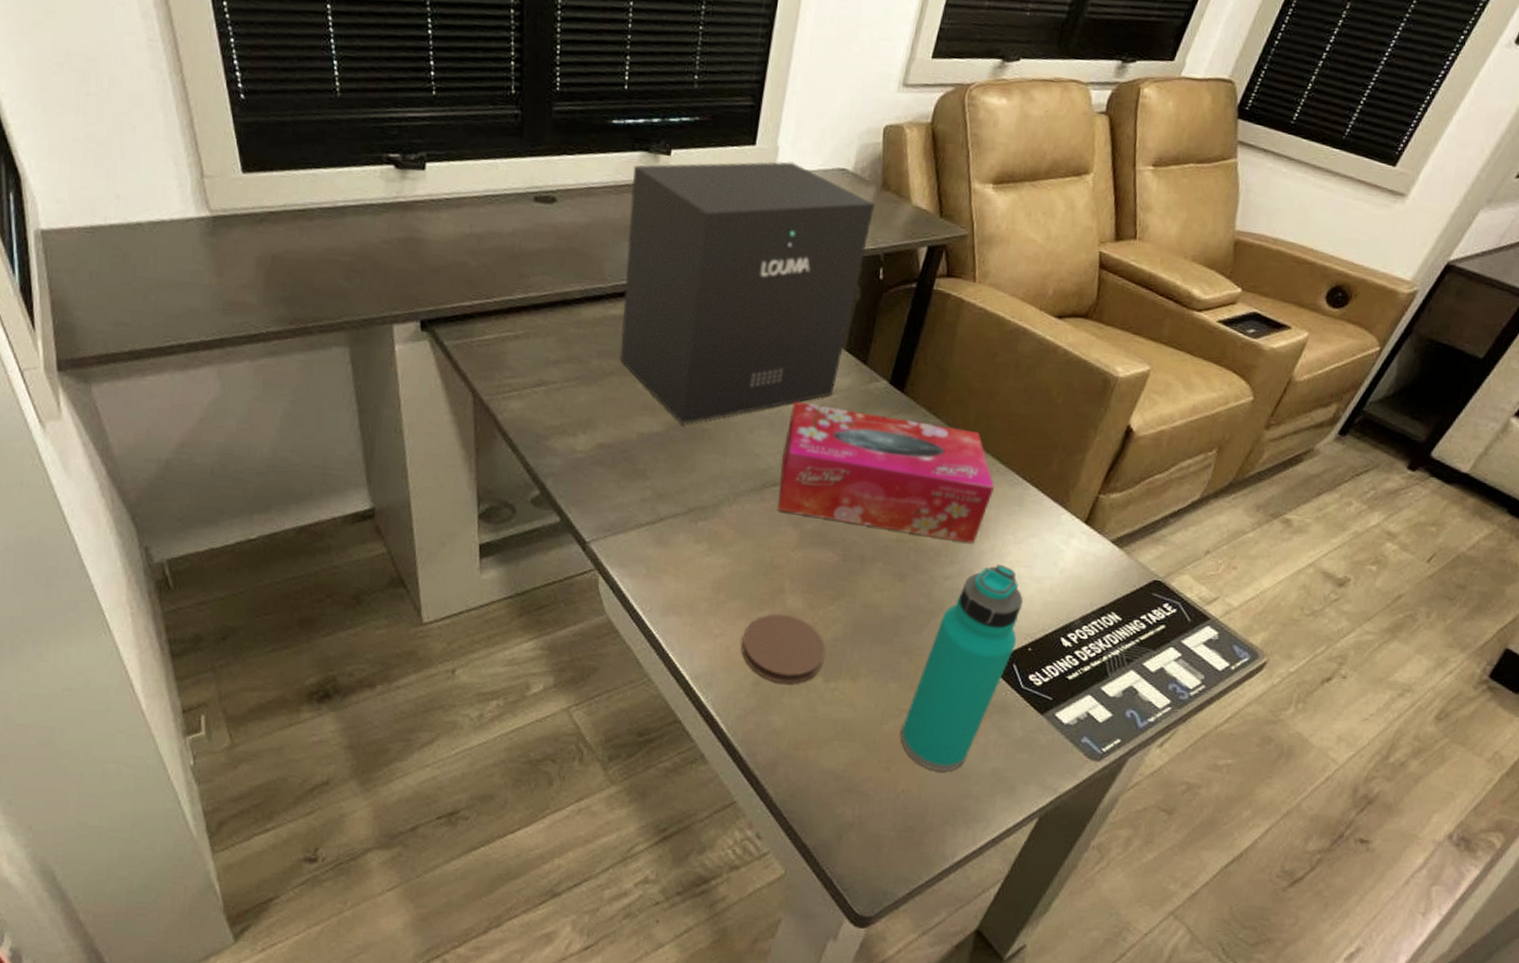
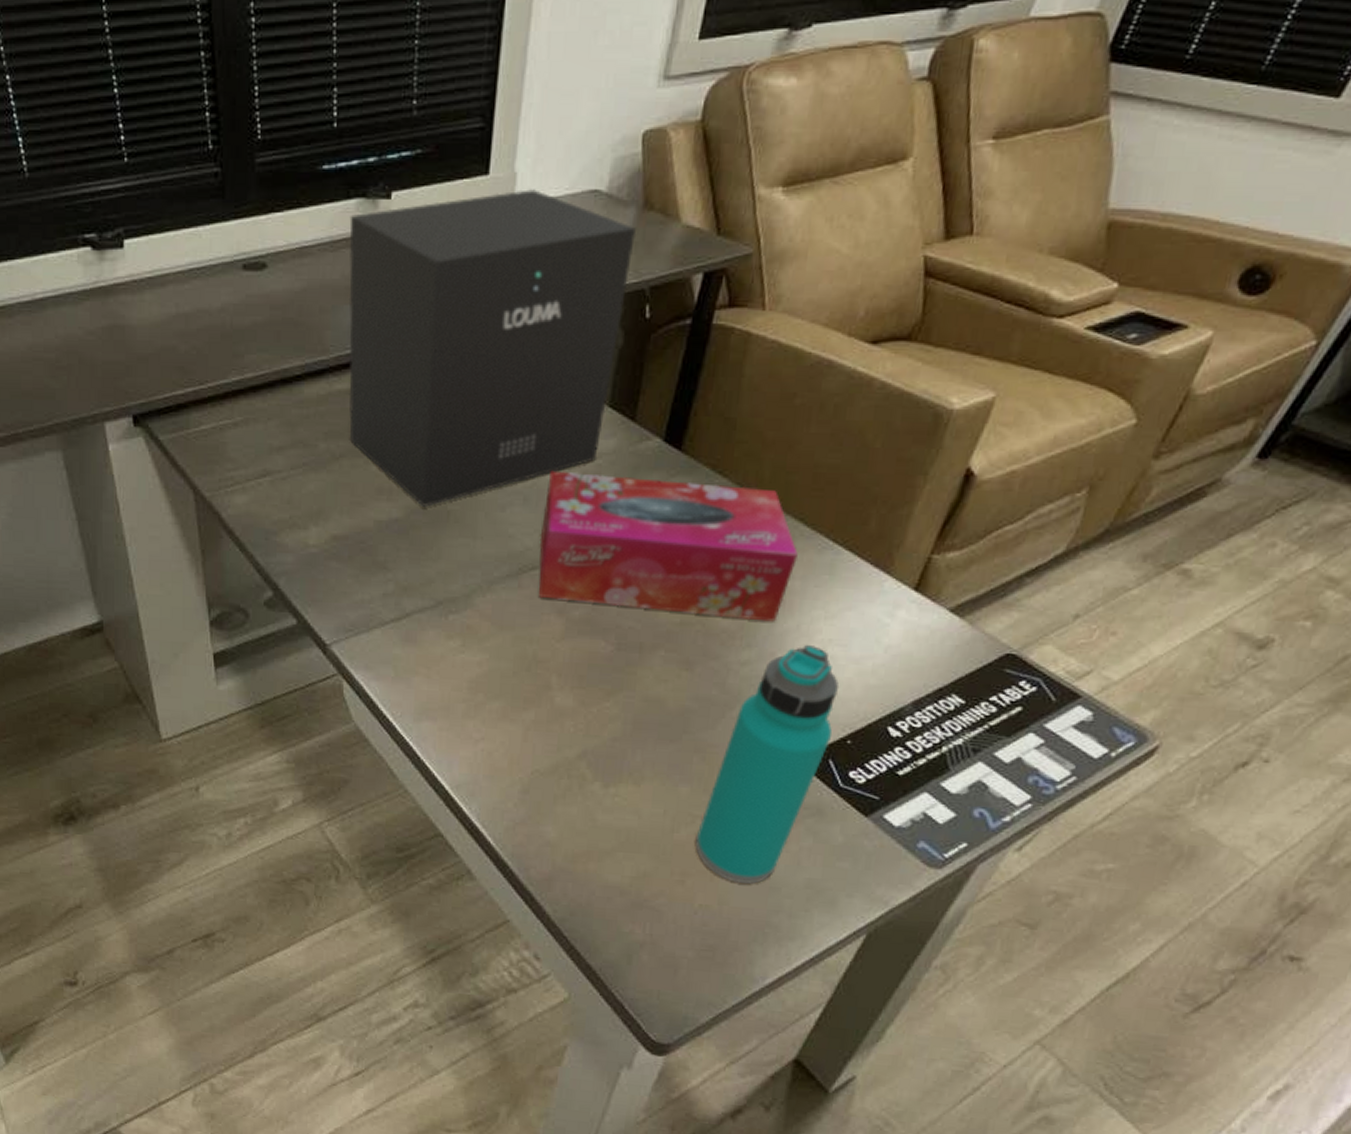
coaster: present [741,613,826,684] -> none [505,713,603,791]

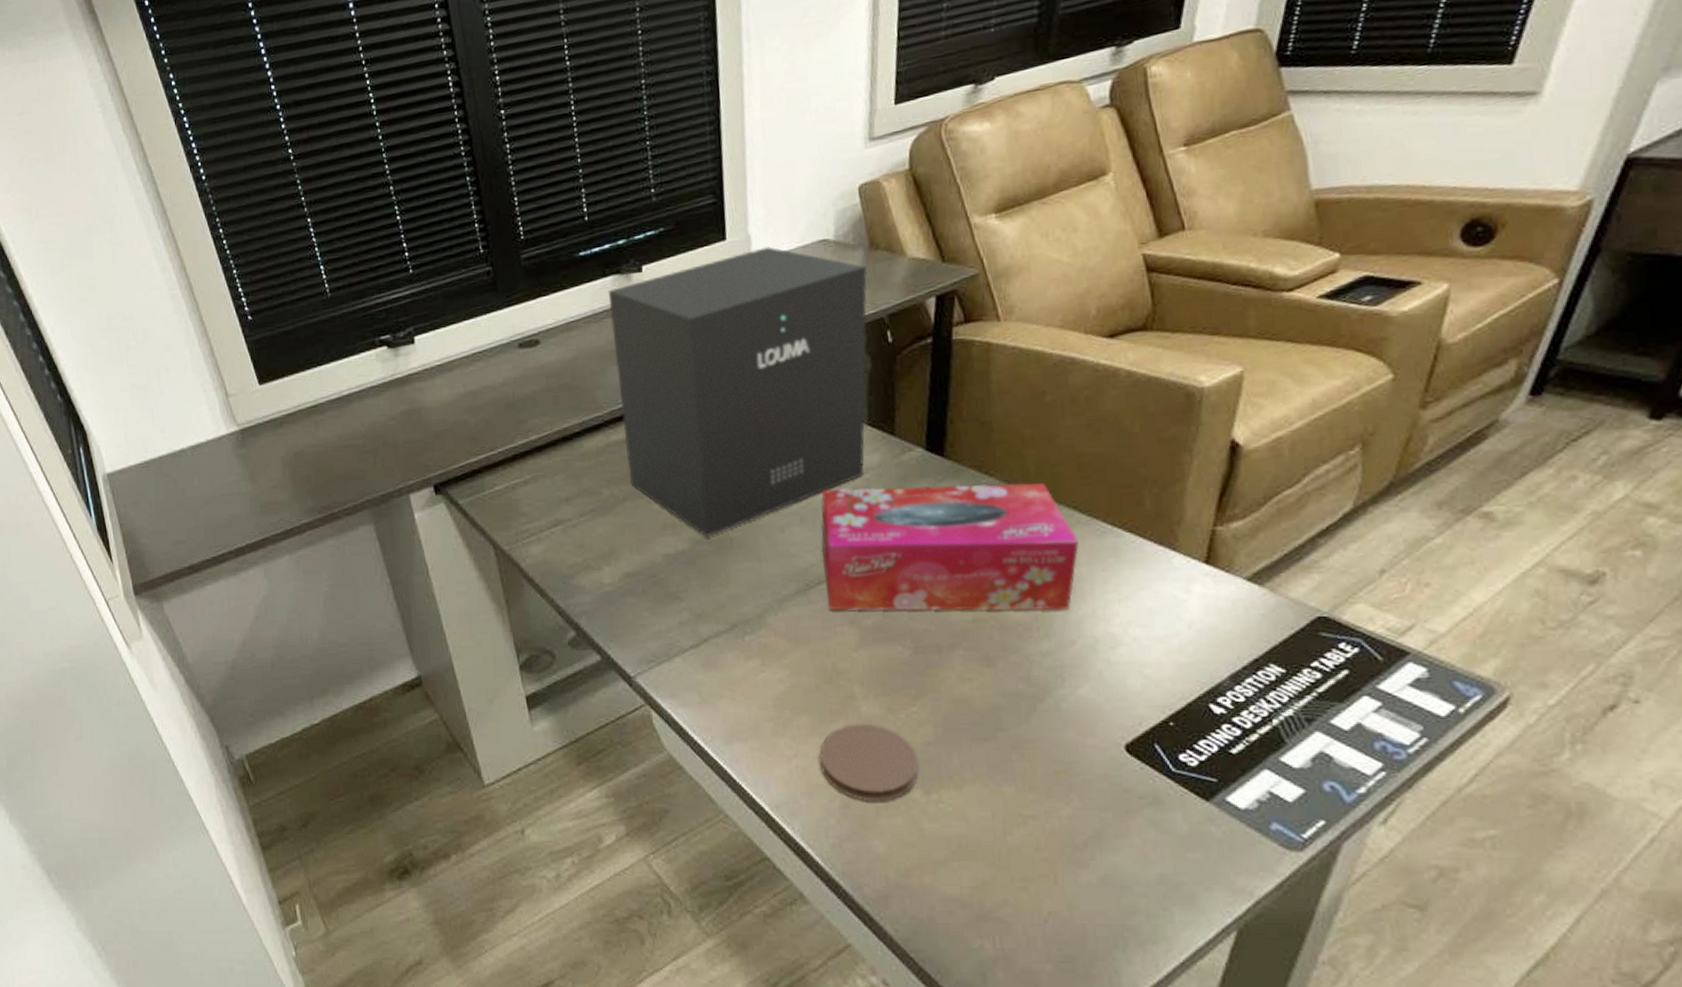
coaster: none [505,713,603,791] -> present [819,723,919,802]
water bottle: present [695,644,840,884] -> none [1030,628,1153,884]

